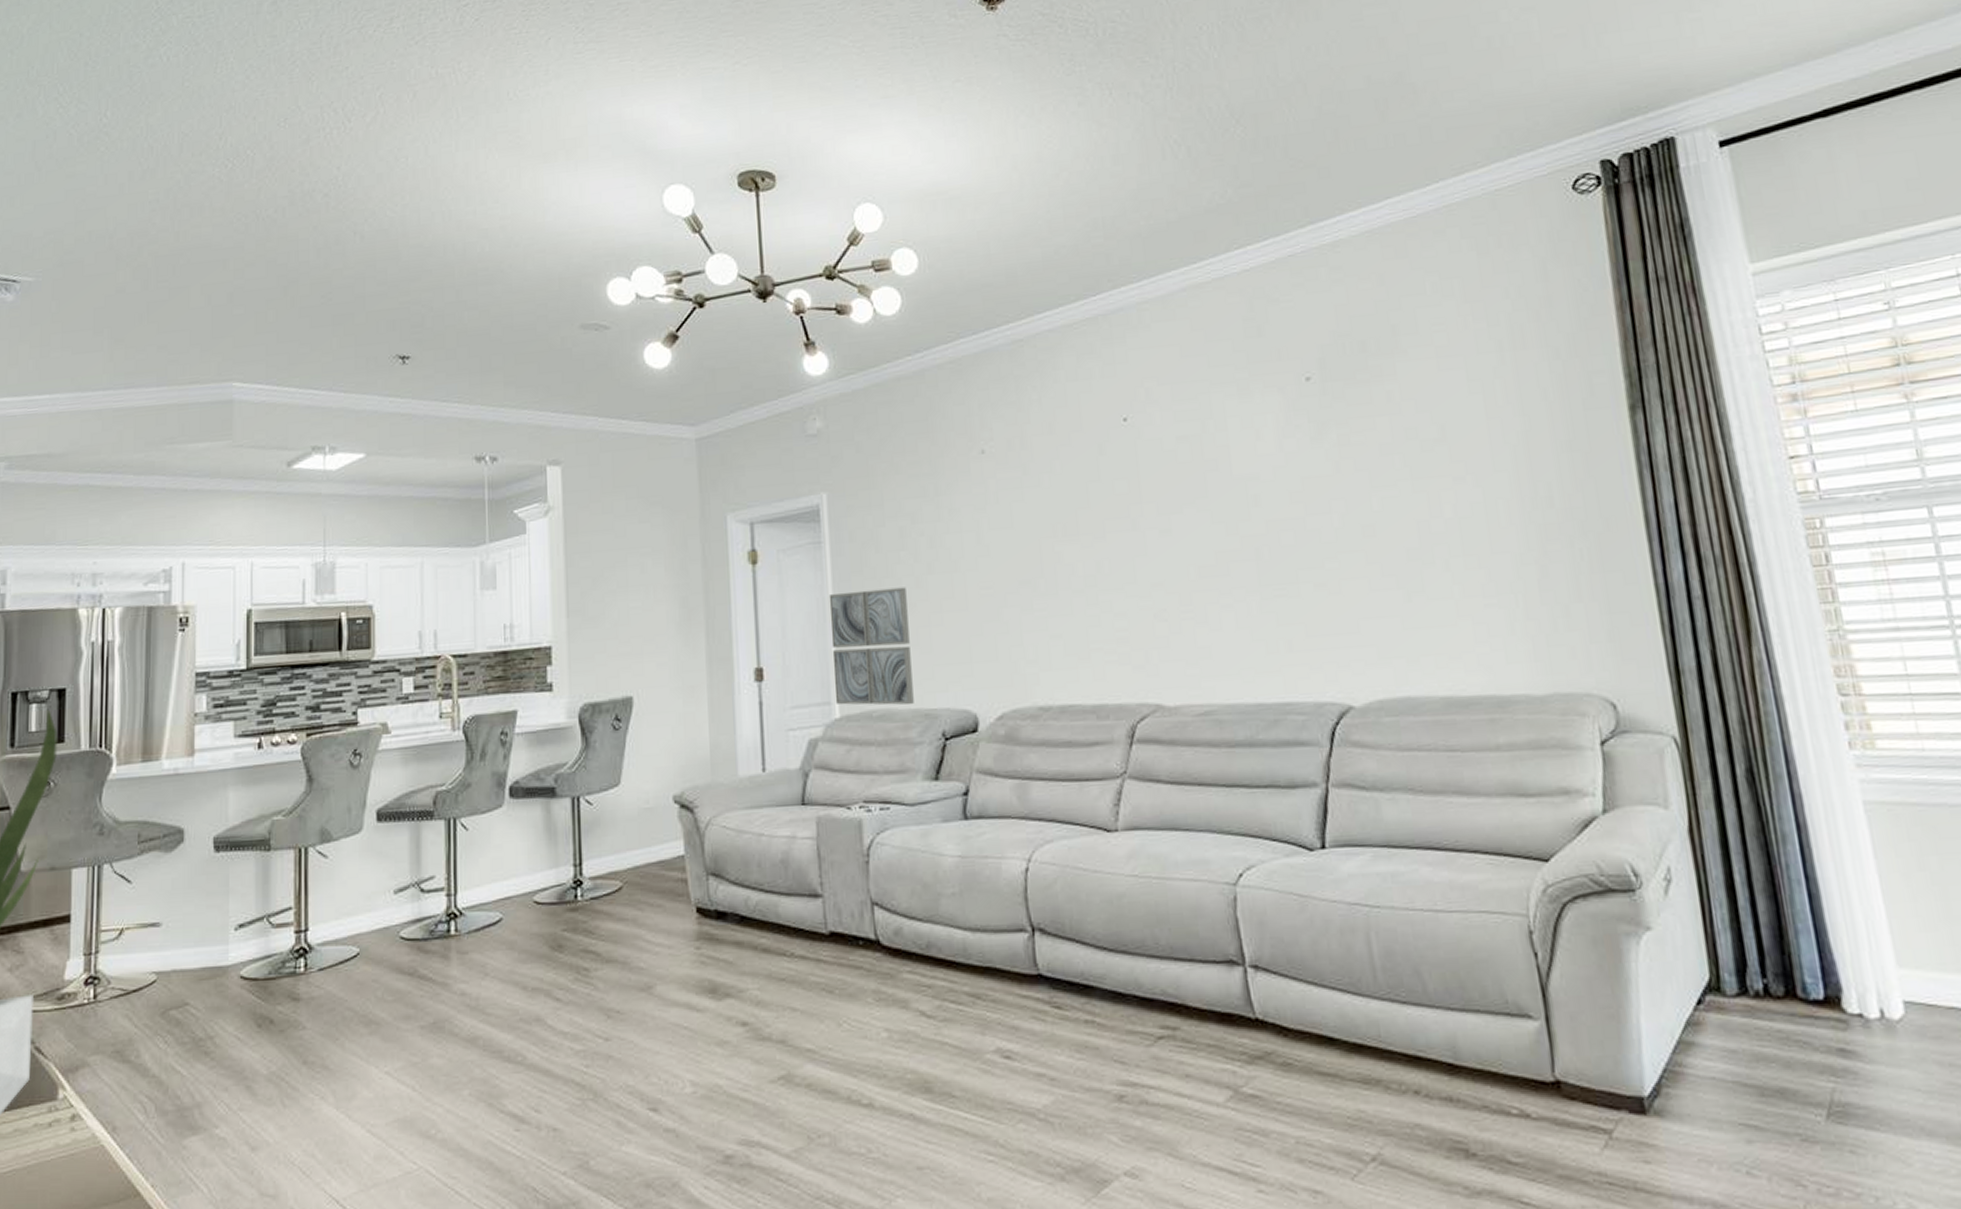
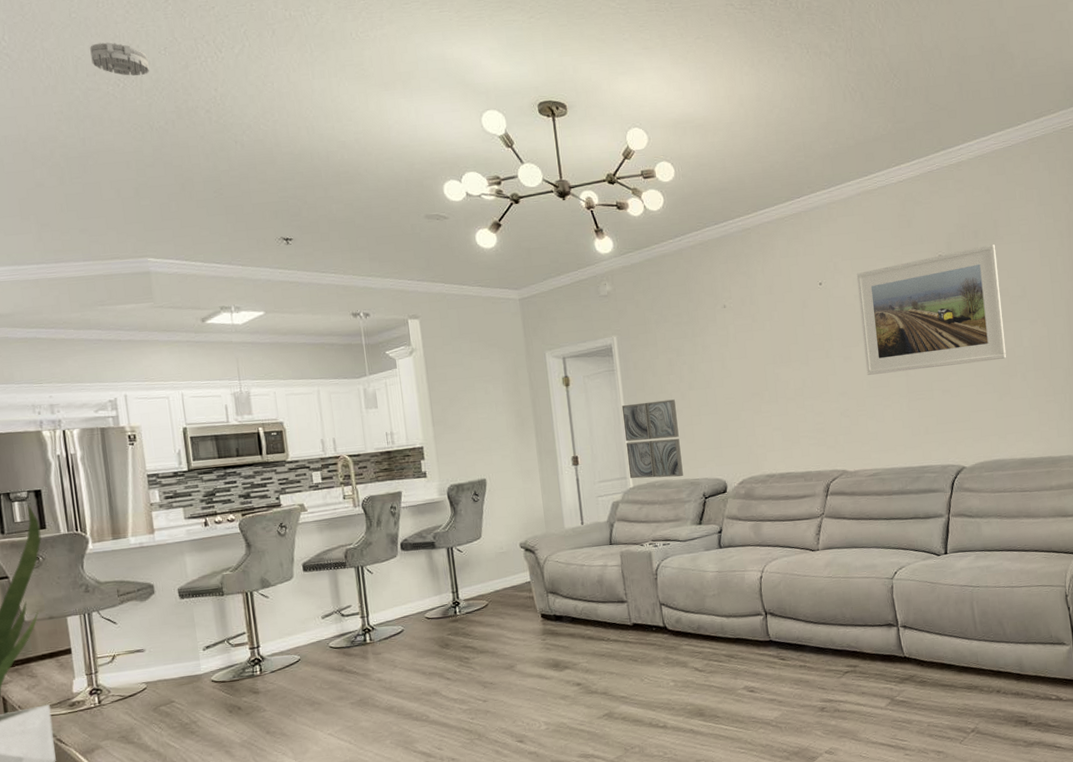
smoke detector: none [200,114,264,155] -> present [90,42,149,76]
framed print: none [1179,360,1418,558] -> present [856,244,1007,375]

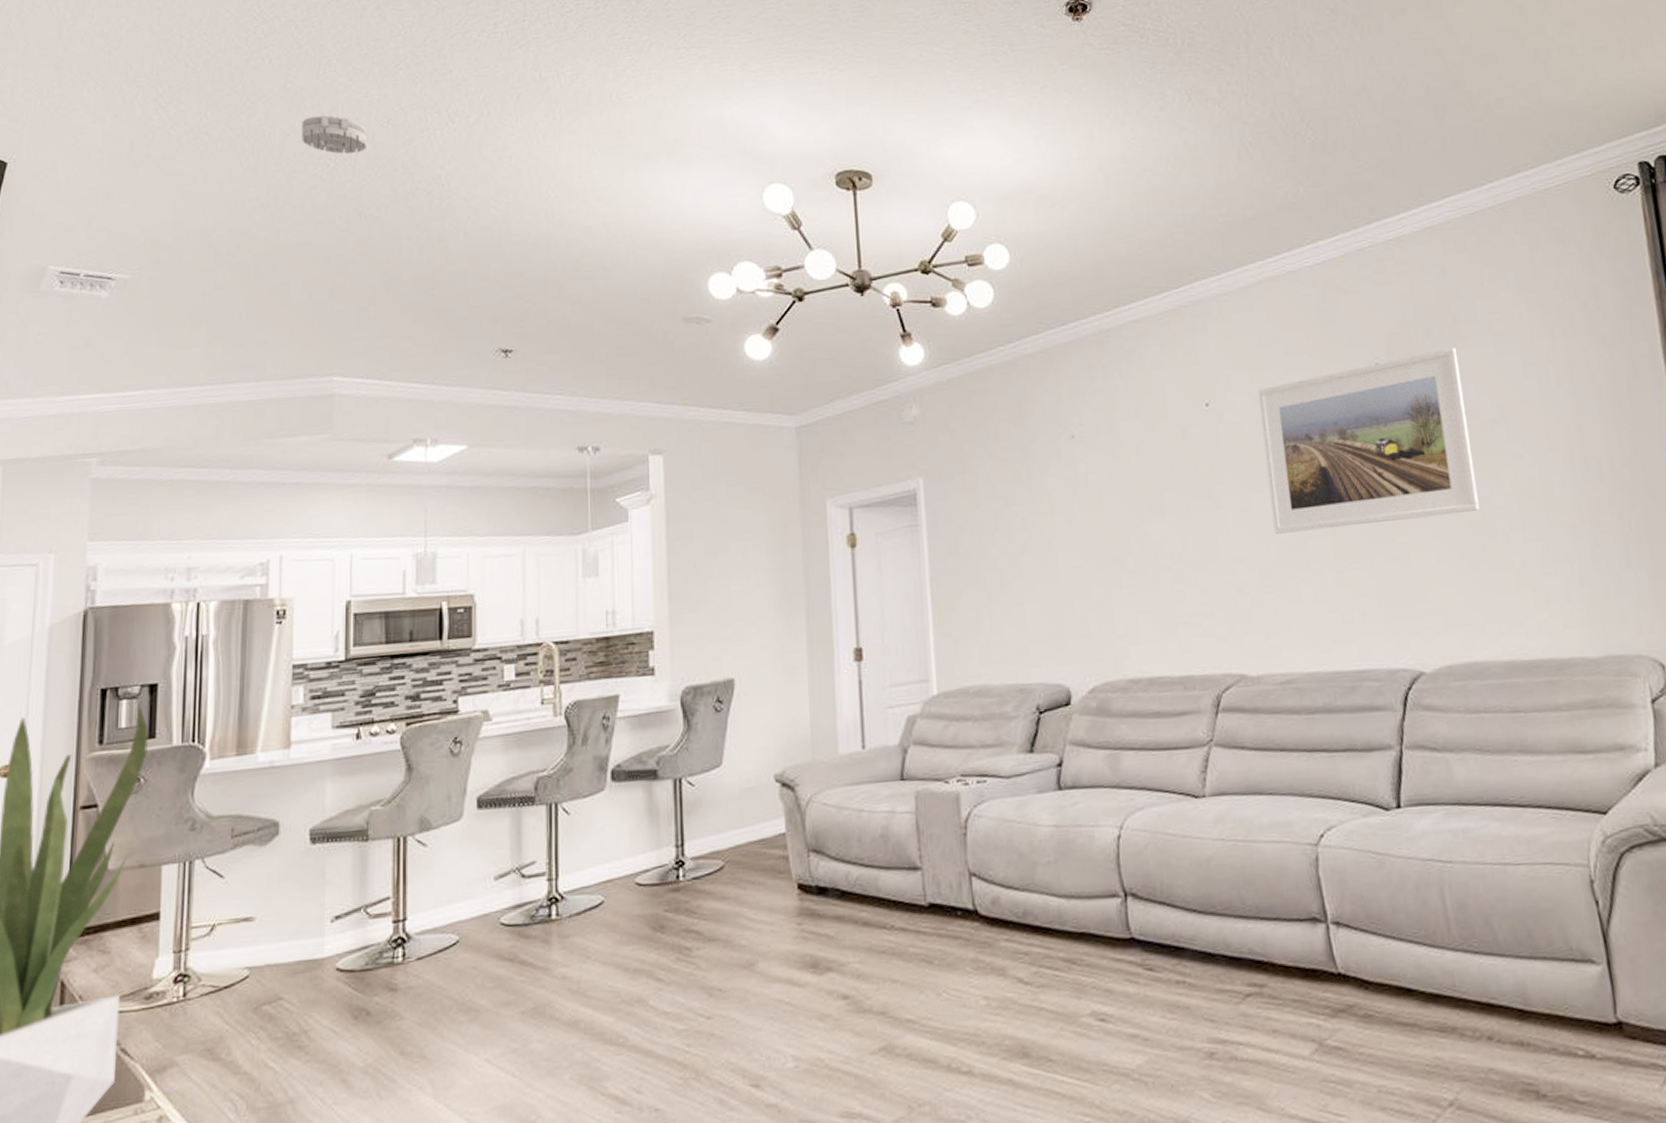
wall art: present [621,399,683,479] -> none [926,567,1009,682]

